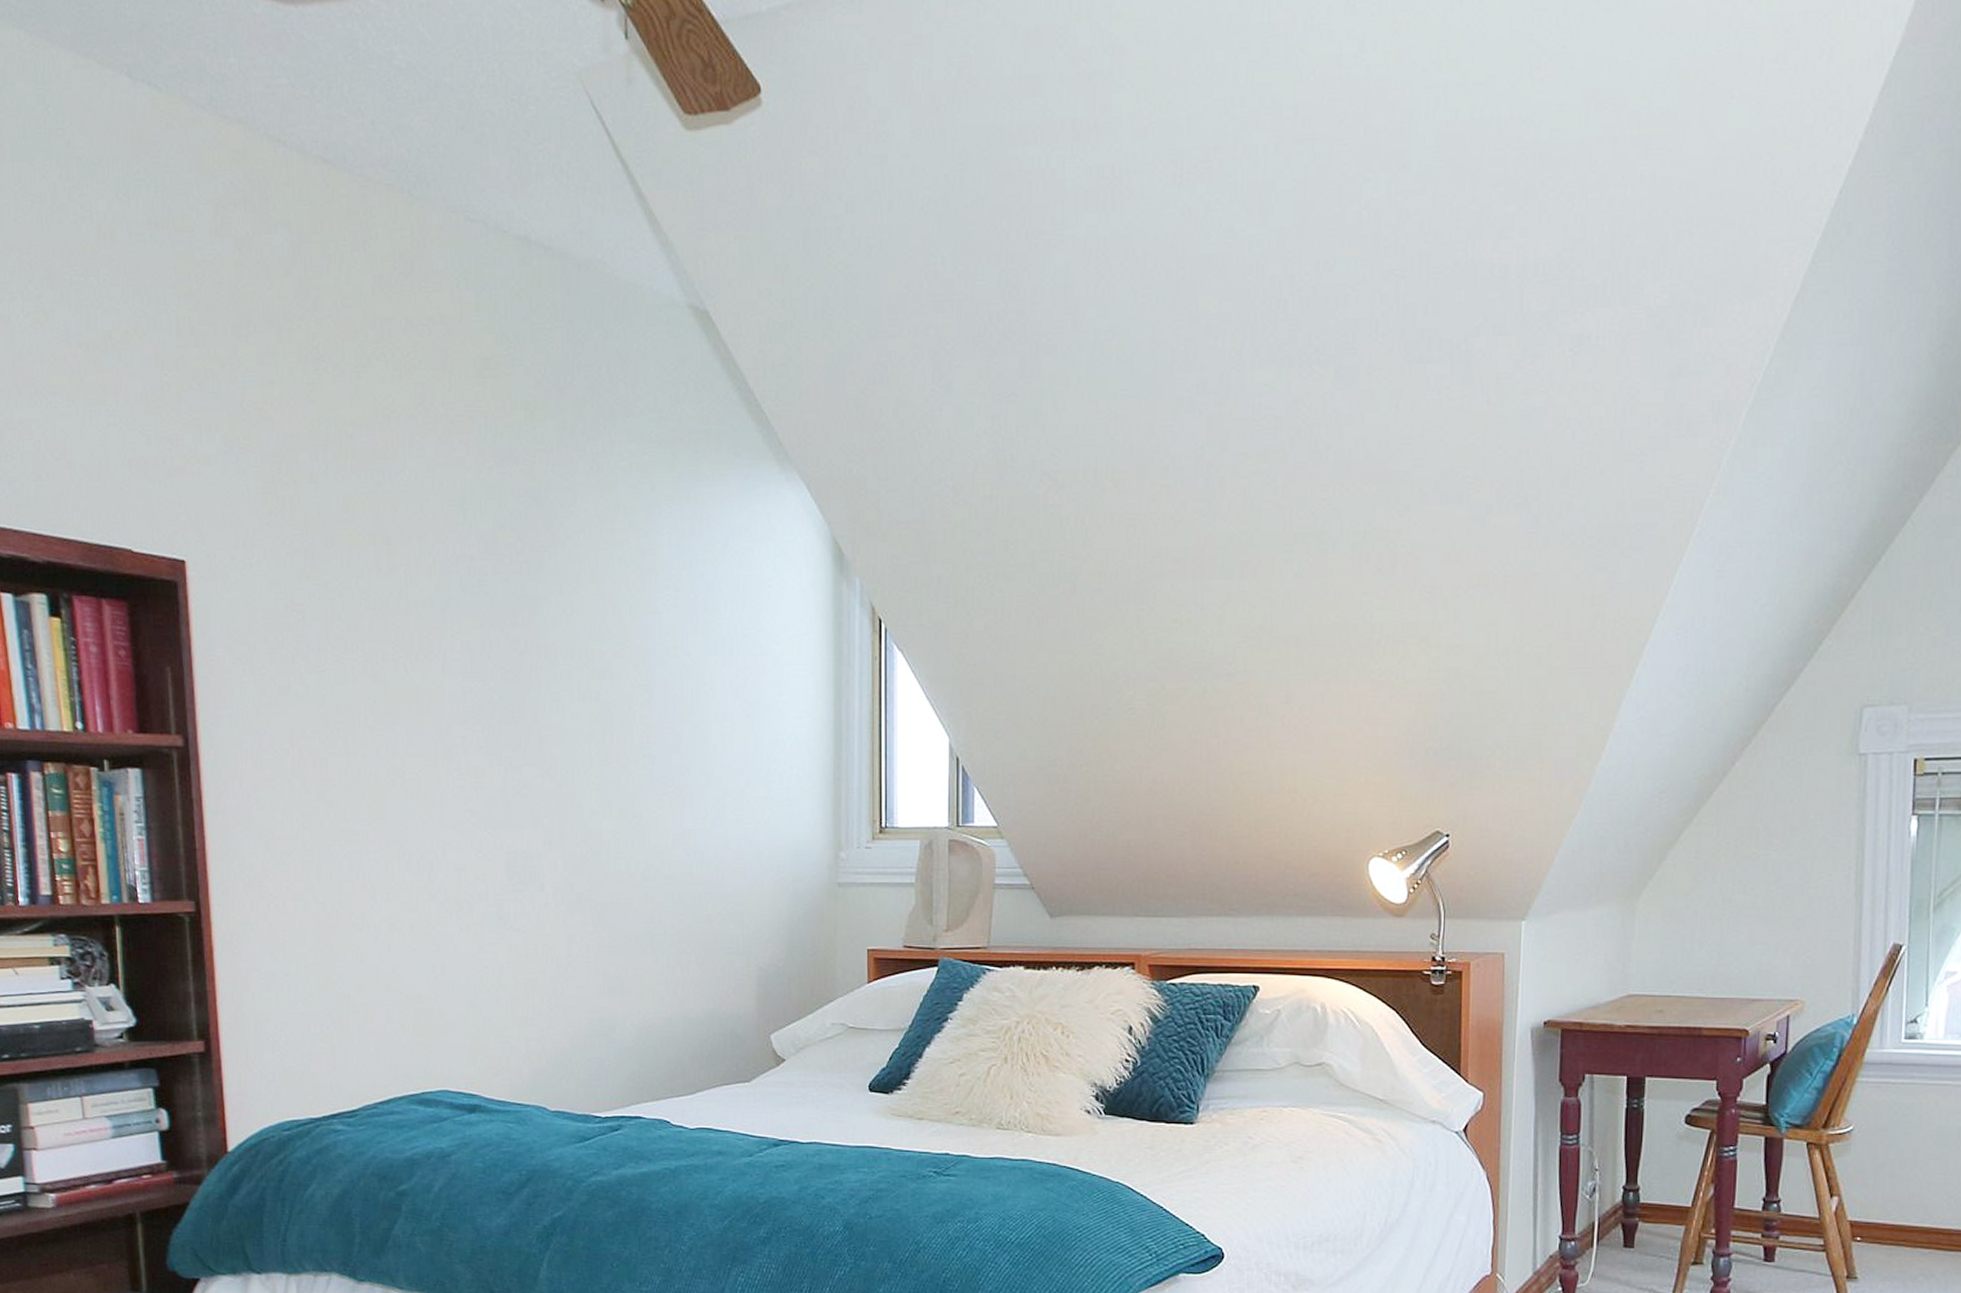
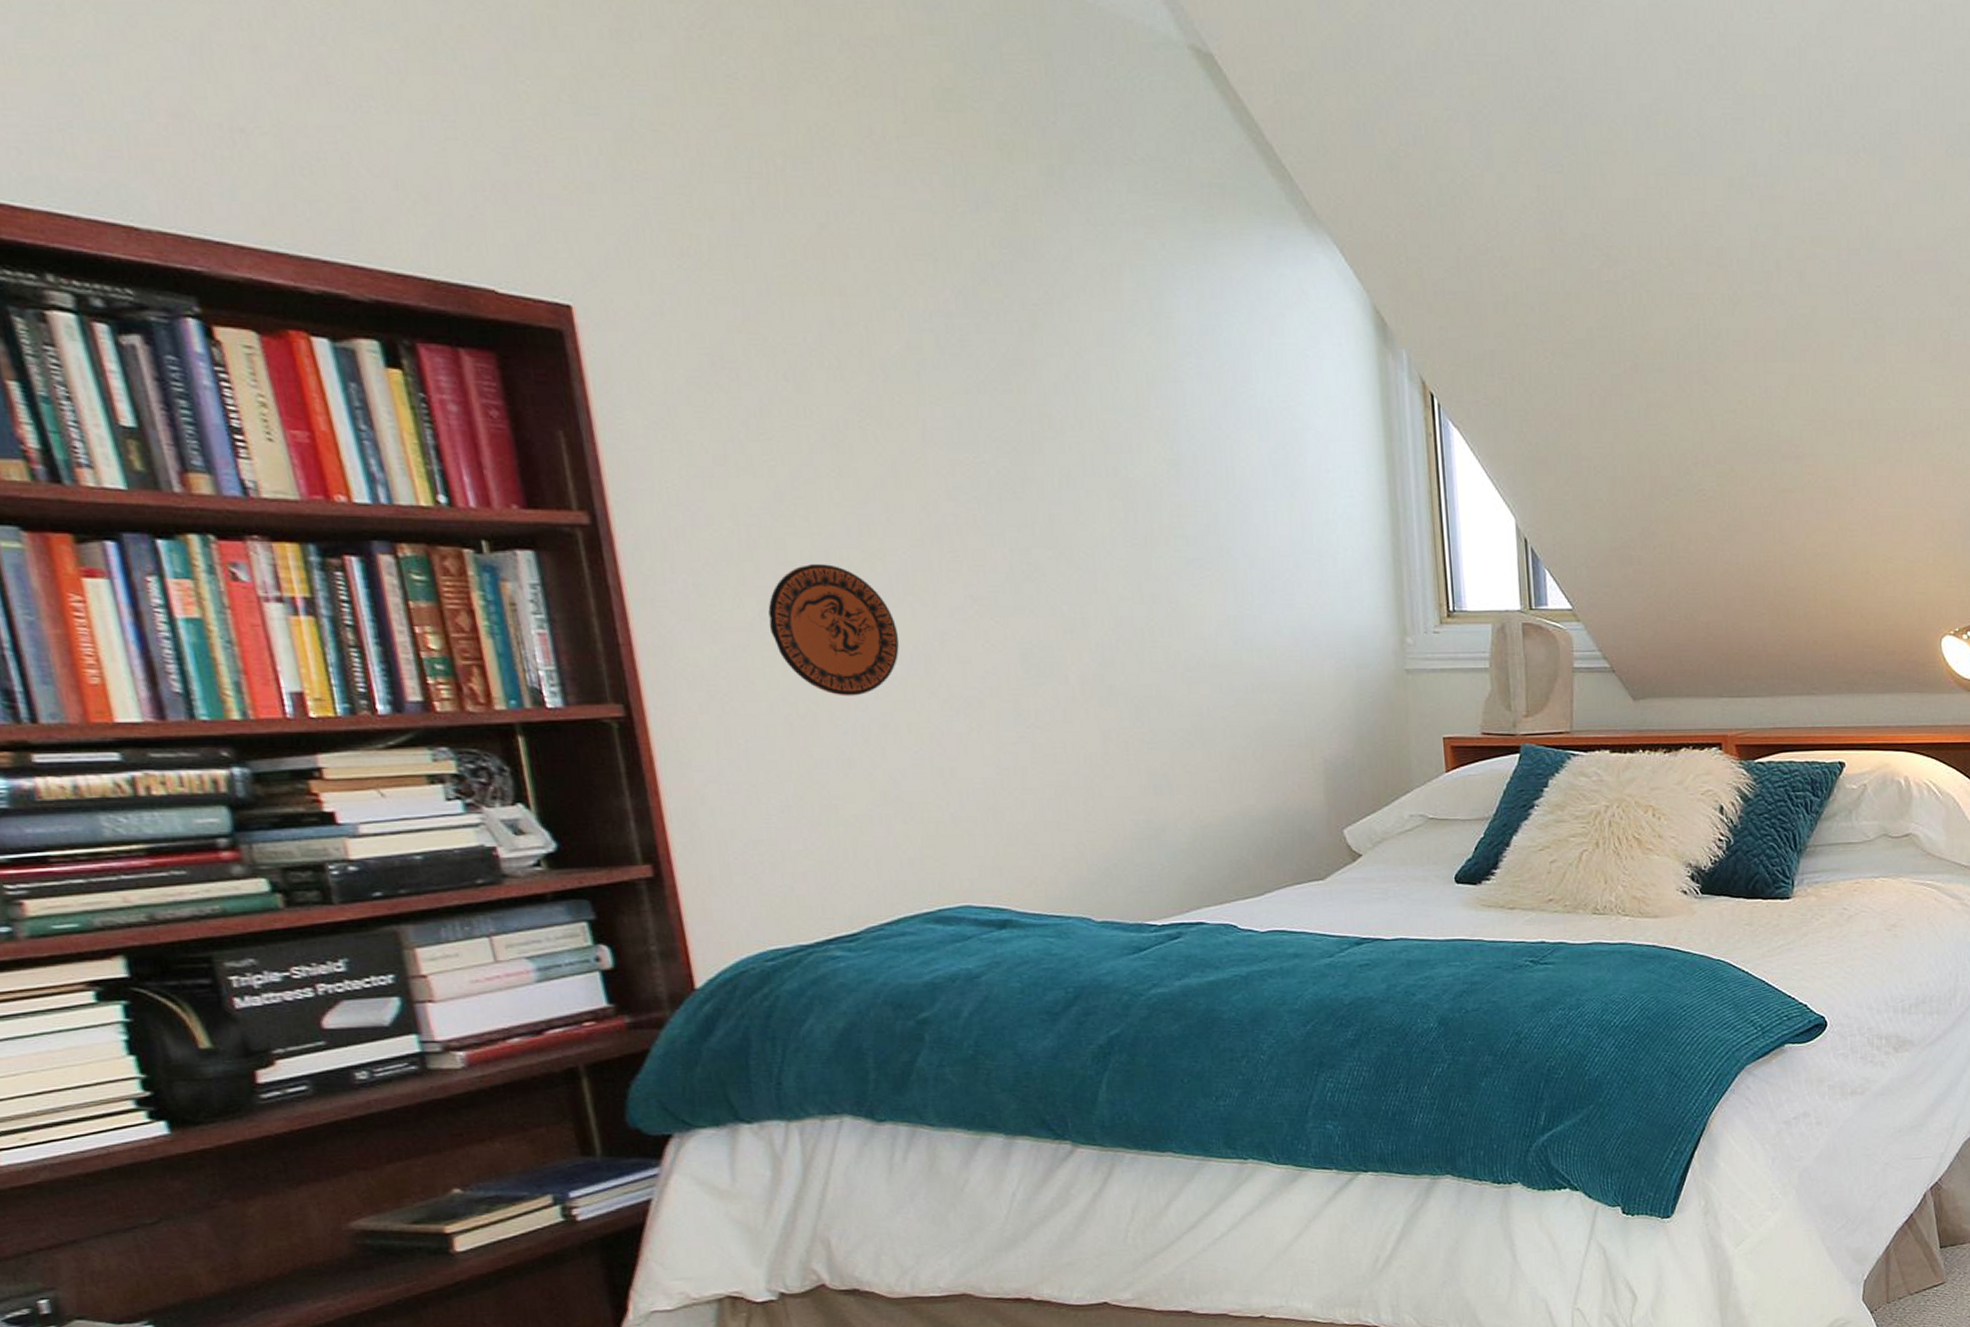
decorative plate: none [309,781,410,898] -> present [768,564,900,696]

